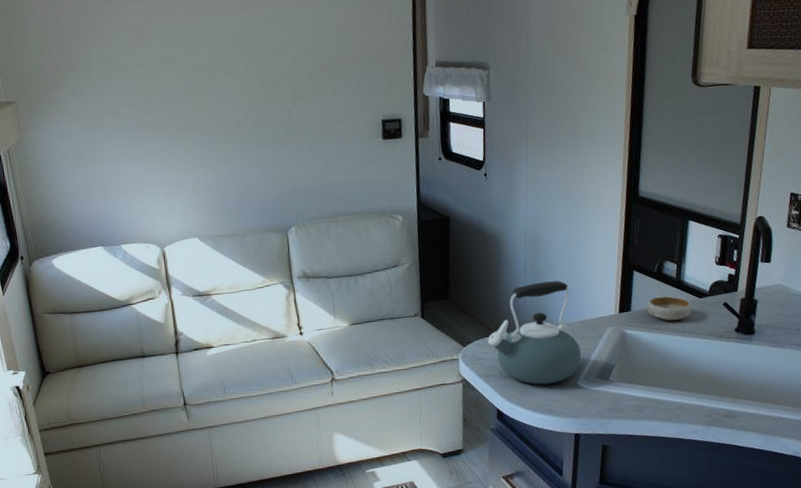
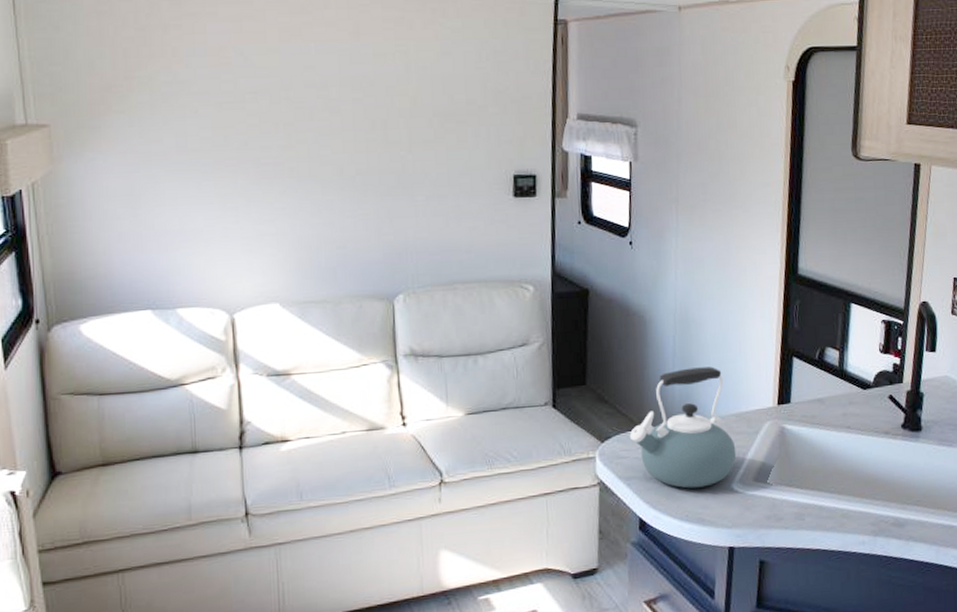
bowl: present [646,295,691,321] -> none [807,386,855,415]

